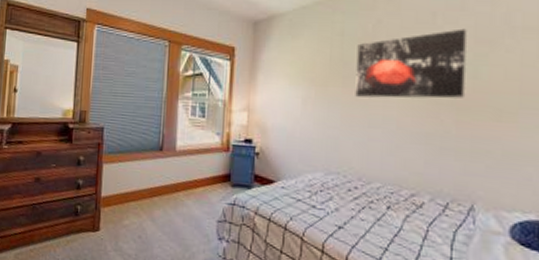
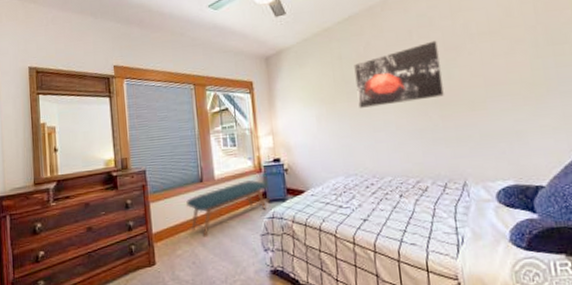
bench: none [140,157,233,212] -> present [185,180,267,238]

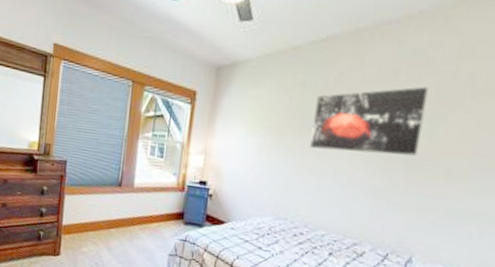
bench: present [185,180,267,238] -> none [99,195,186,242]

